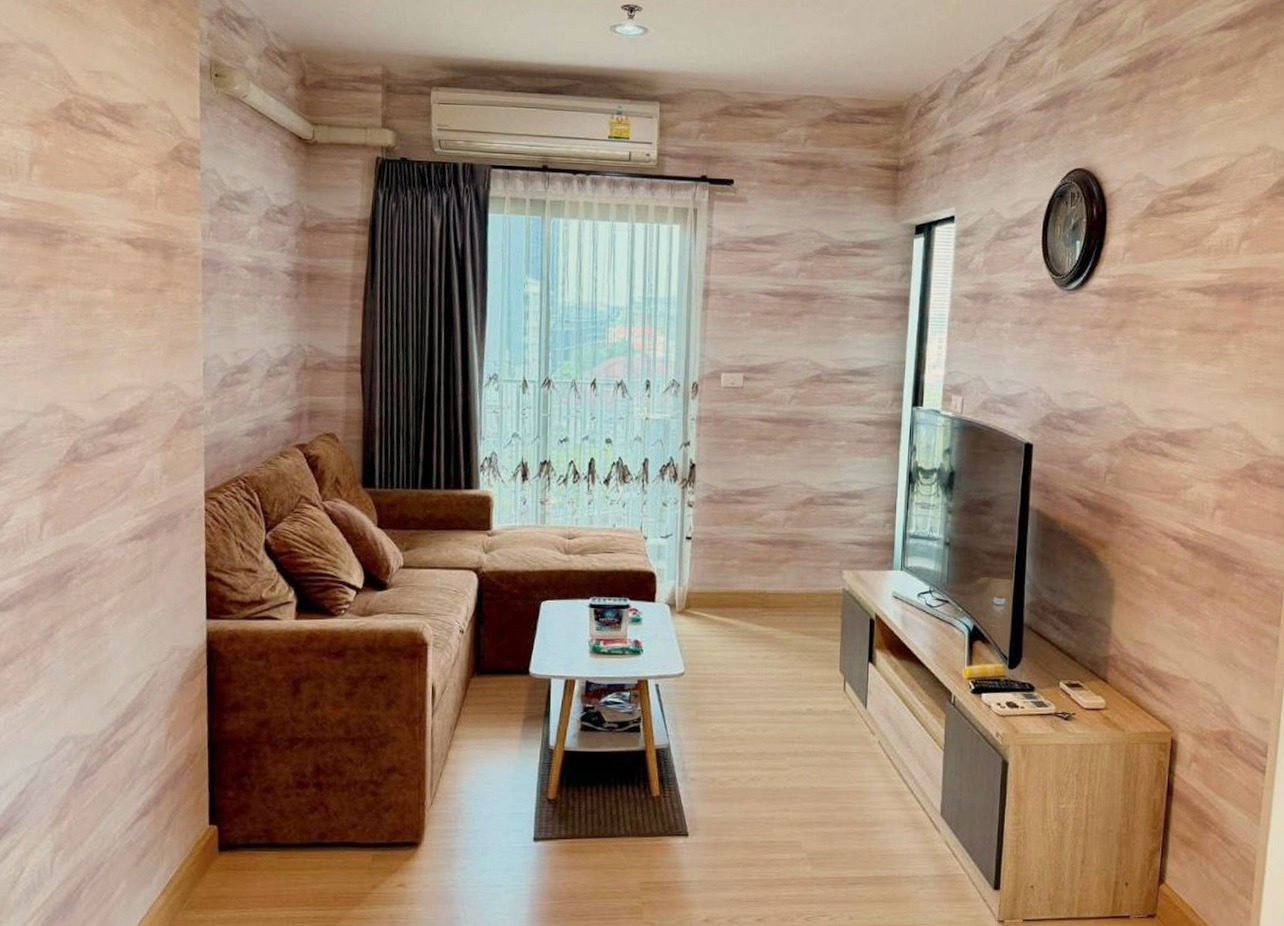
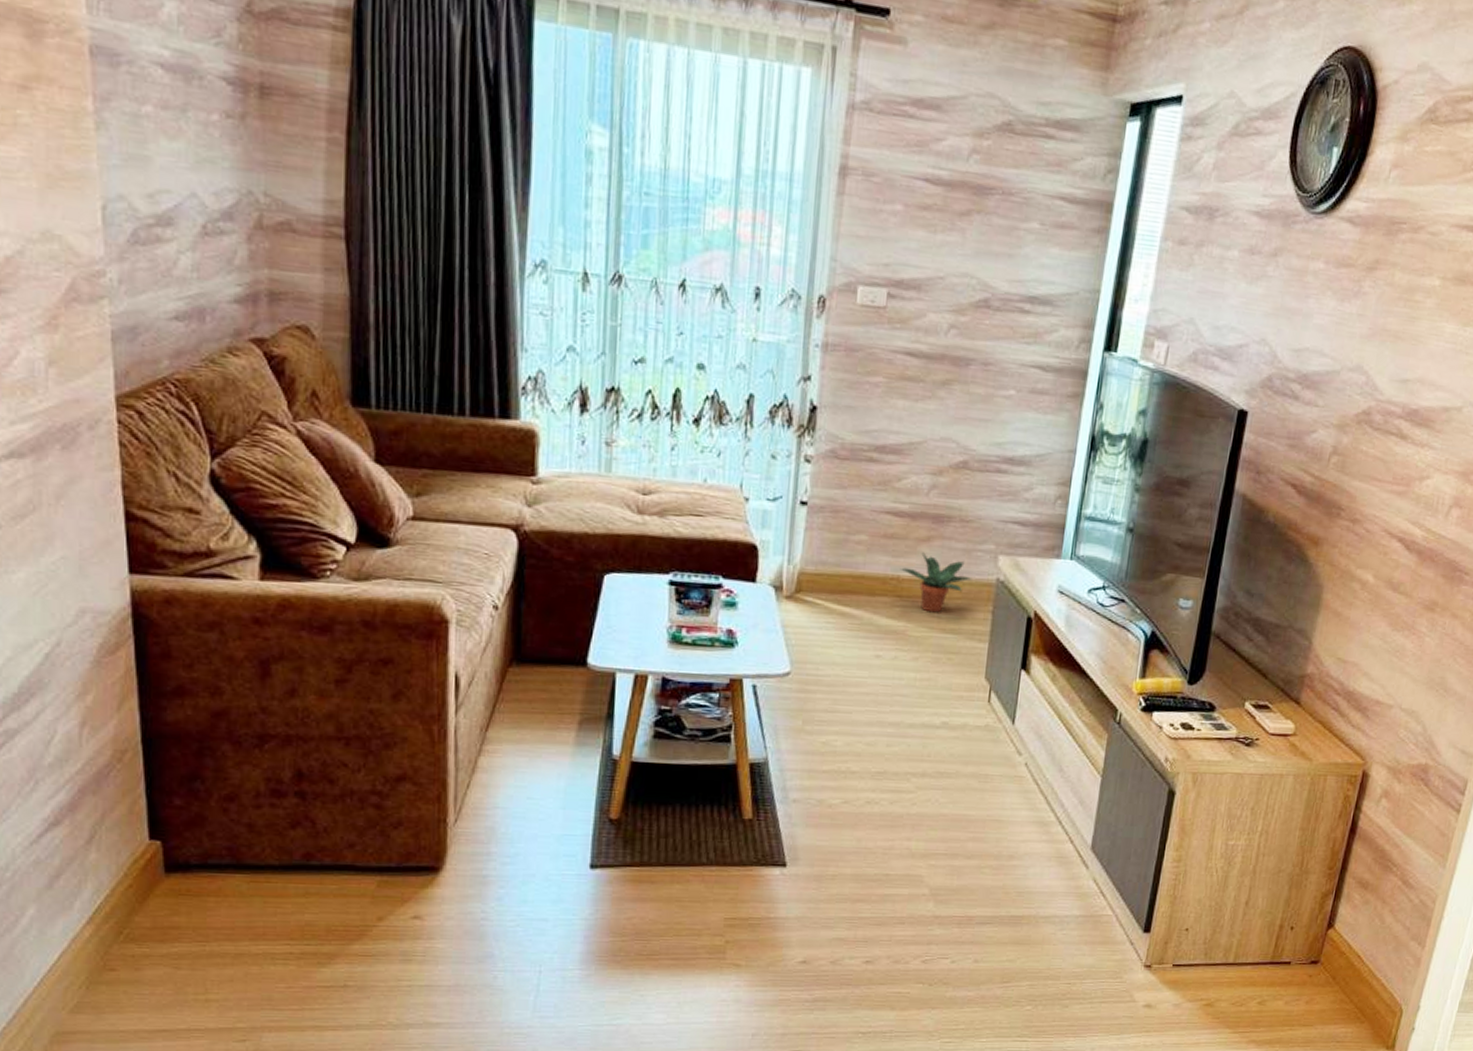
potted plant: none [767,571,823,619] -> present [901,552,972,613]

